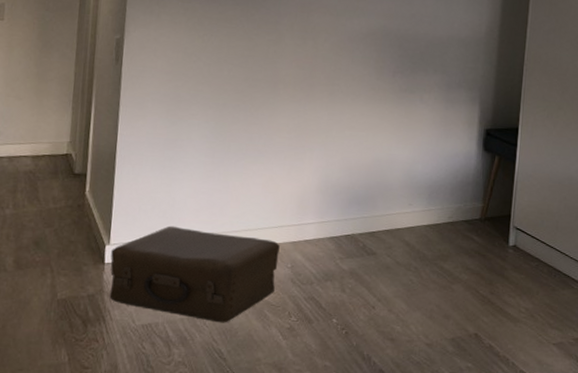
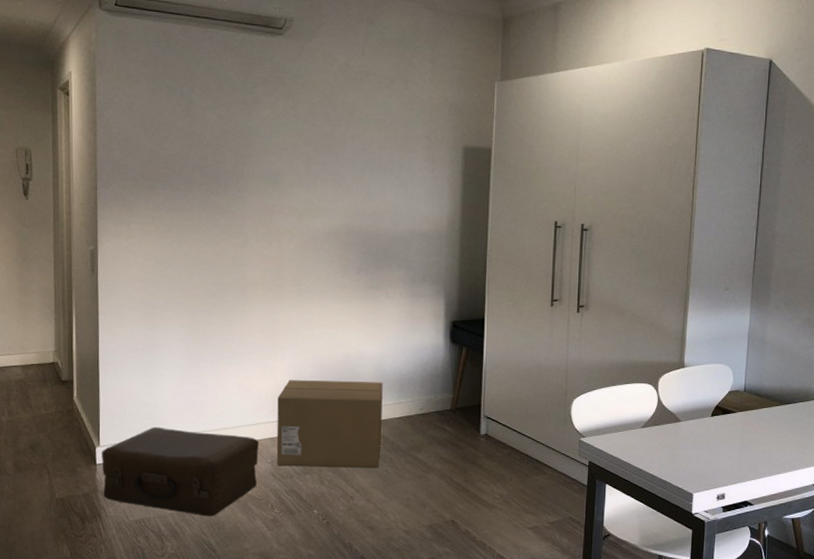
box: none [297,182,412,277] -> present [276,380,383,468]

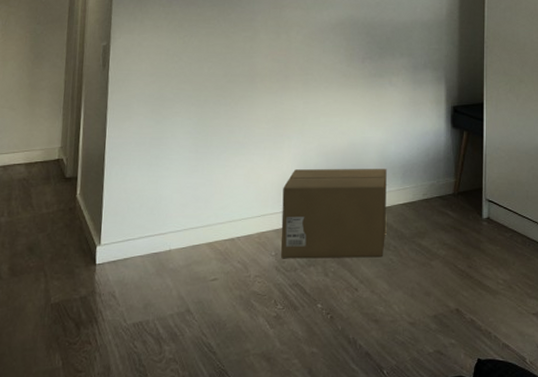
suitcase: present [101,426,259,517] -> none [101,222,263,316]

